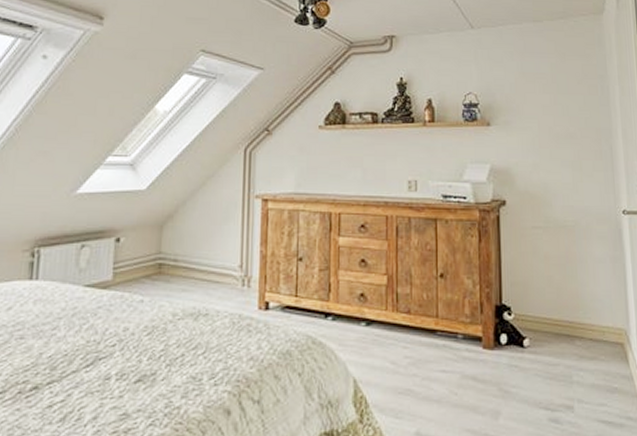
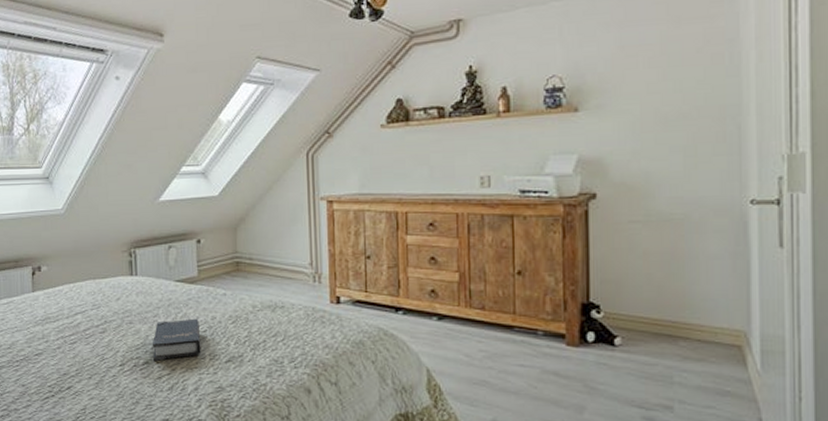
hardback book: none [45,330,108,385] -> present [152,318,201,361]

